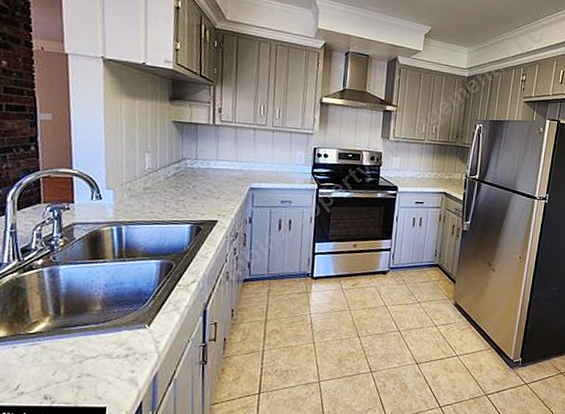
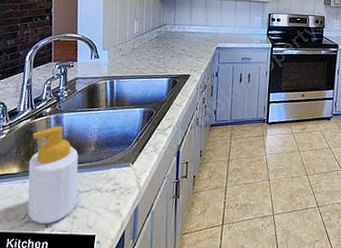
soap bottle: none [18,280,82,395] -> present [27,125,79,224]

